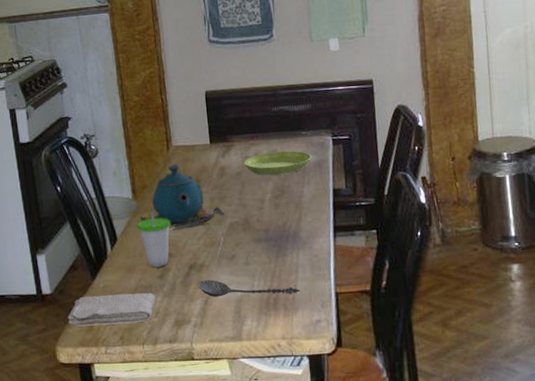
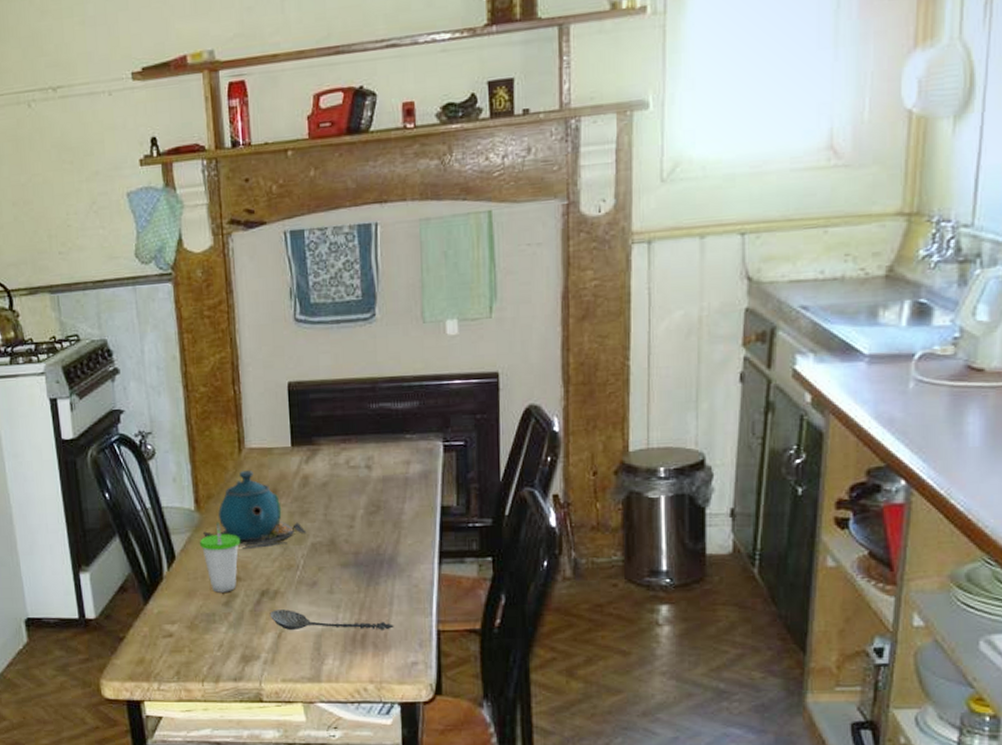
washcloth: present [68,293,156,327] -> none [115,621,220,658]
saucer: present [243,150,312,176] -> none [332,458,417,488]

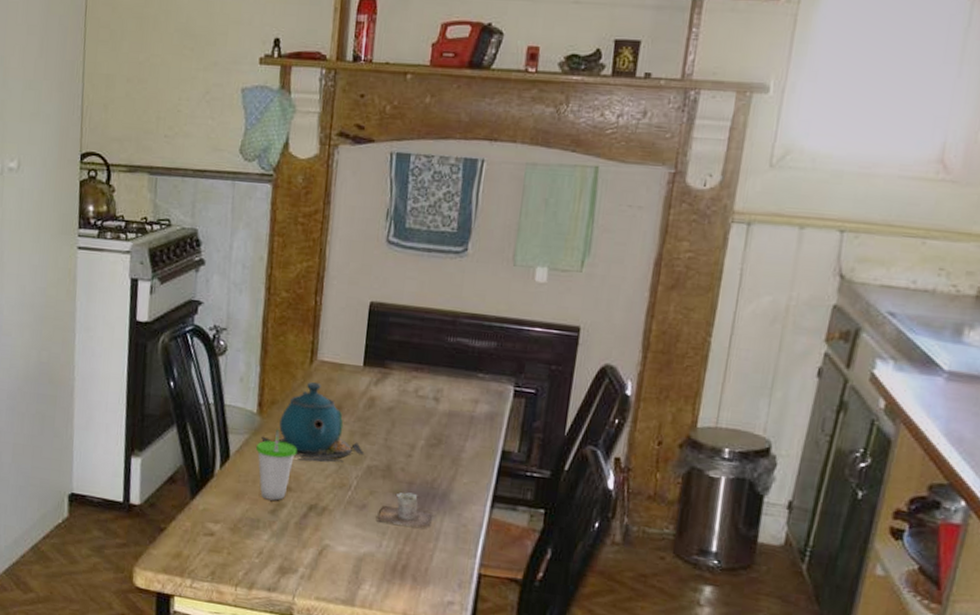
spoon: present [269,609,394,630] -> none [314,526,437,565]
cup: none [329,562,383,596] -> present [377,492,432,528]

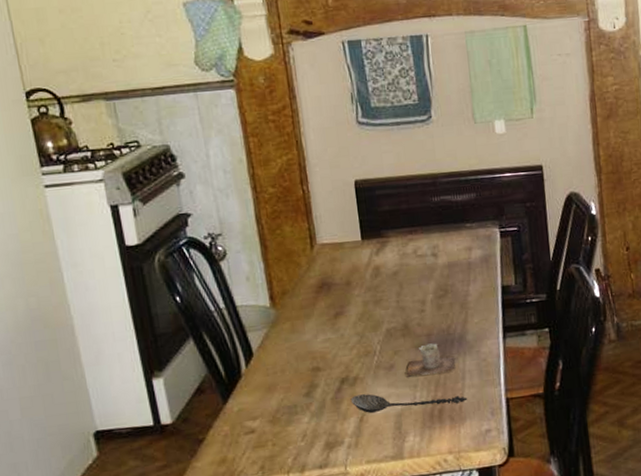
cup: present [256,428,298,501] -> none [277,316,318,385]
teapot: present [262,382,365,463] -> none [280,265,381,341]
spoon: none [314,526,437,565] -> present [350,394,468,413]

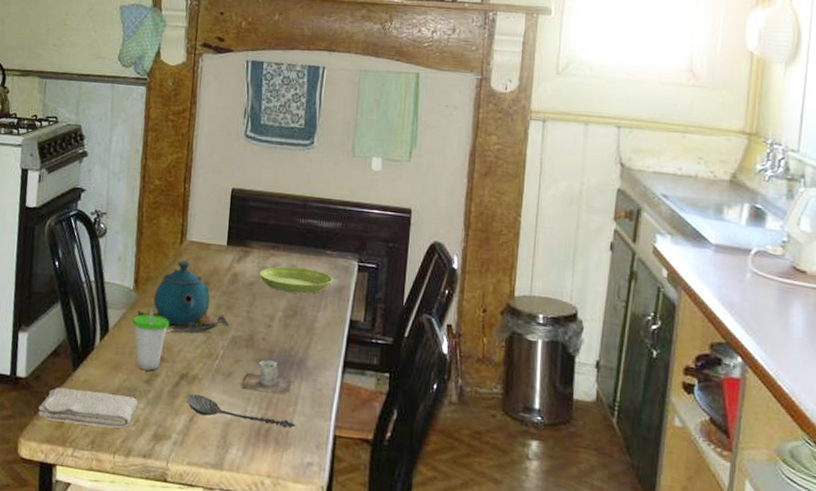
washcloth: none [194,413,303,460] -> present [38,387,139,429]
cup: none [277,316,318,385] -> present [133,303,170,371]
teapot: none [280,265,381,341] -> present [138,260,230,334]
saucer: none [401,245,478,275] -> present [259,266,333,294]

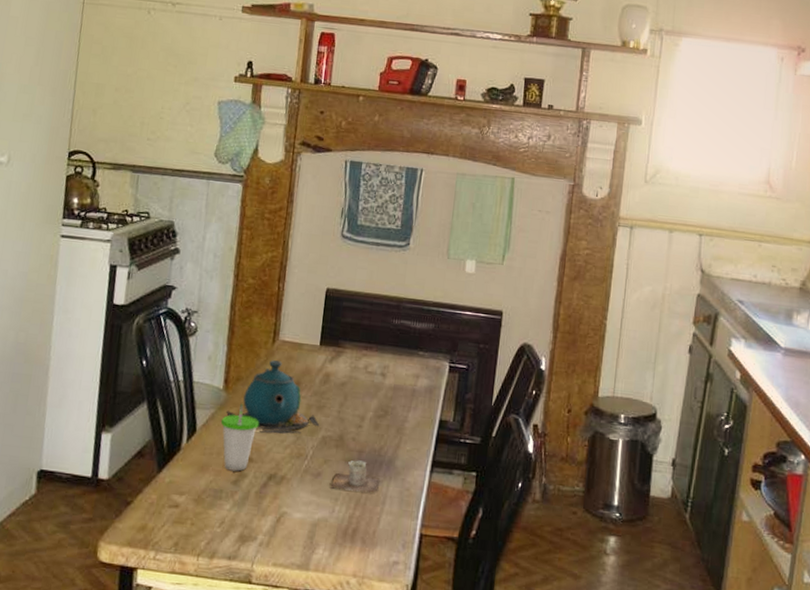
washcloth: present [38,387,139,429] -> none [119,489,225,531]
spoon: present [185,394,296,428] -> none [273,494,383,528]
saucer: present [259,266,333,294] -> none [351,367,425,395]

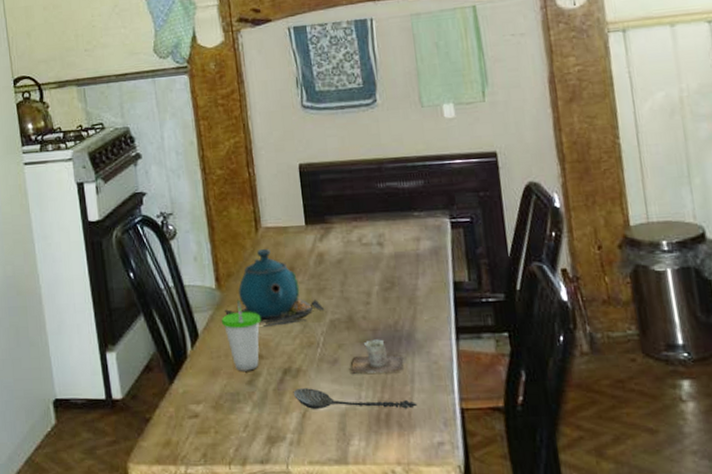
spoon: none [273,494,383,528] -> present [293,388,418,409]

